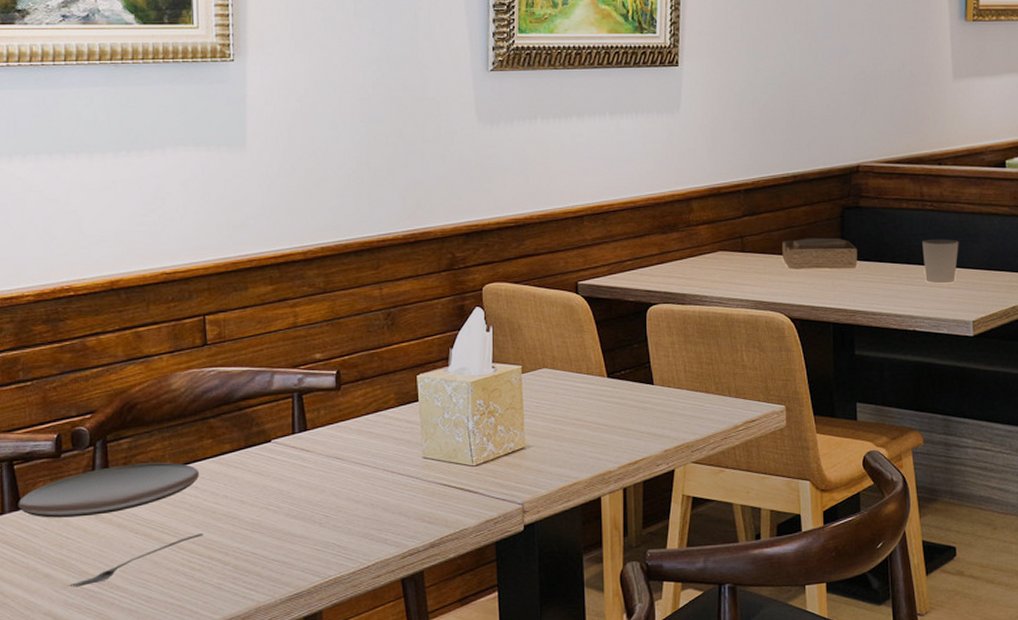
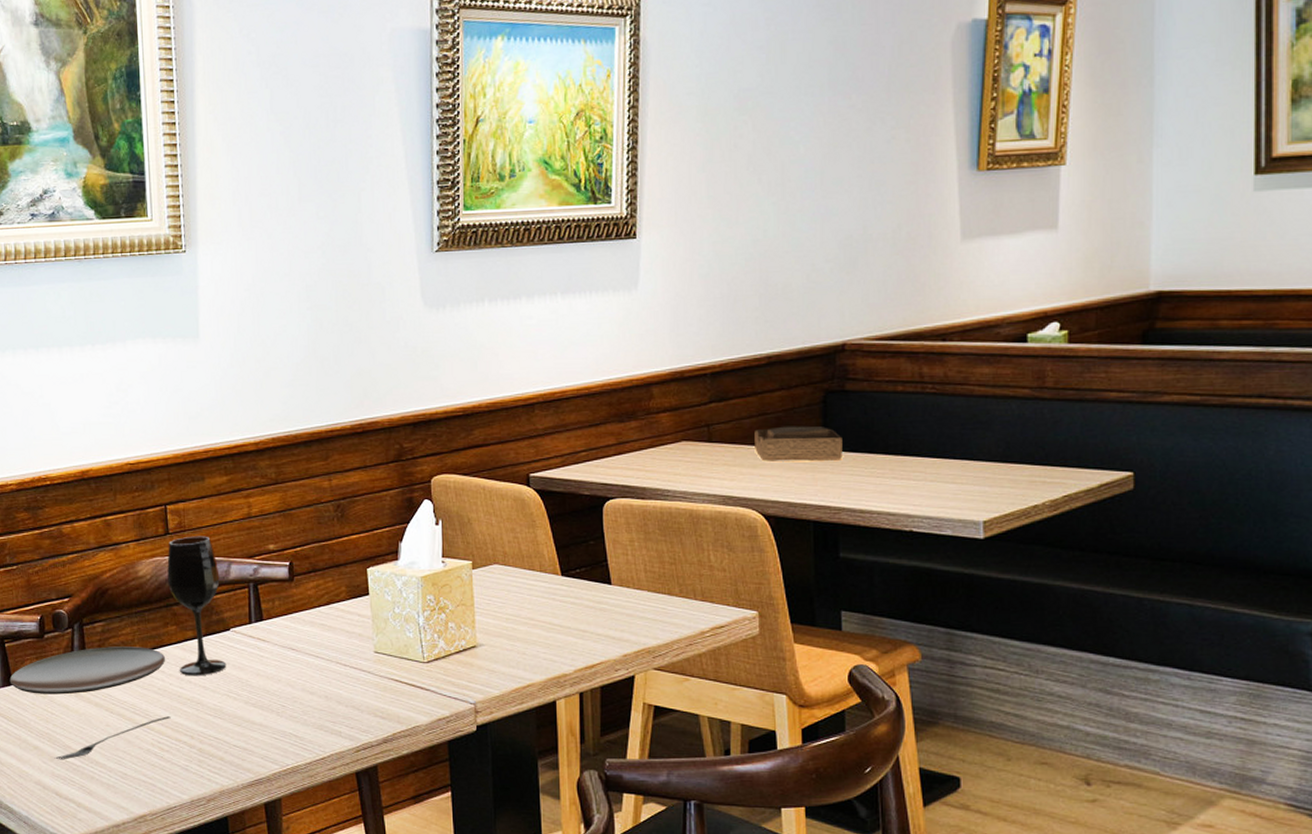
wine glass: none [204,346,267,491] -> present [167,536,227,676]
dixie cup: present [922,239,959,284] -> none [921,427,967,478]

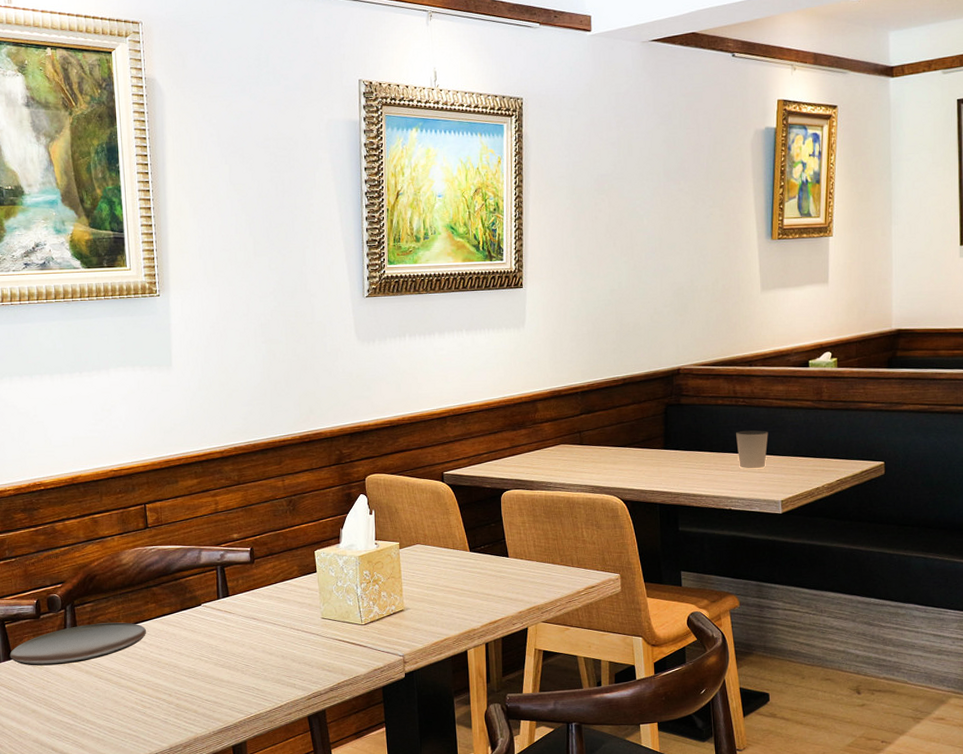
fork: present [54,716,171,760] -> none [50,679,152,721]
wine glass: present [167,536,227,676] -> none [147,528,199,645]
napkin holder: present [754,426,843,462] -> none [614,431,680,459]
dixie cup: none [921,427,967,478] -> present [736,430,768,469]

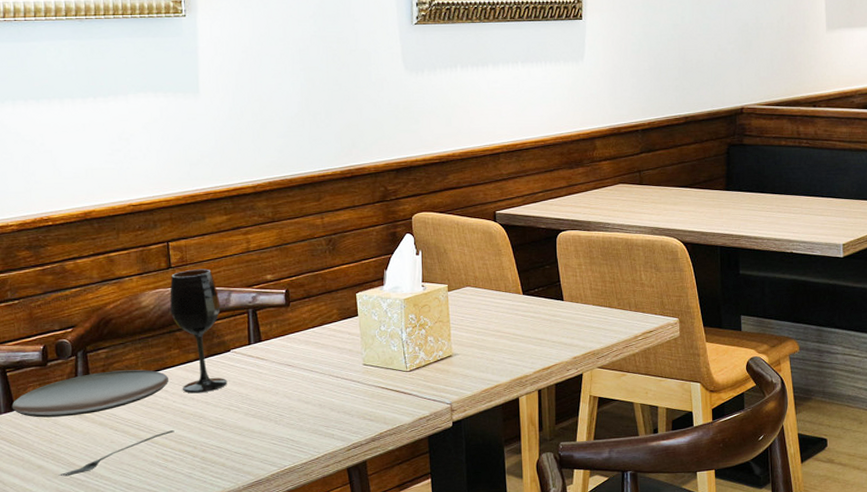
fork: none [50,679,152,721] -> present [58,430,175,477]
wine glass: none [147,528,199,645] -> present [169,269,228,394]
dixie cup: present [736,430,768,469] -> none [799,172,831,212]

